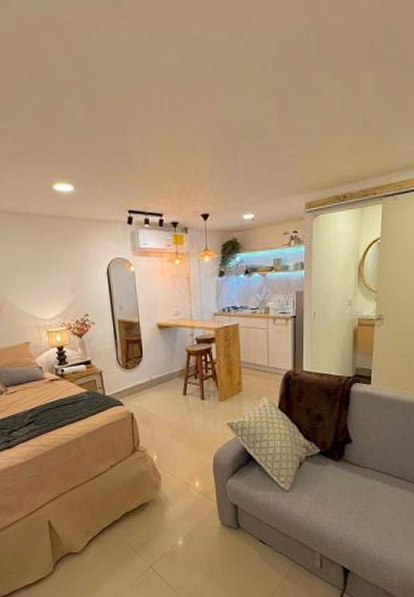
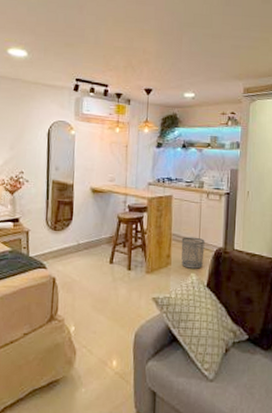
waste bin: none [251,362,274,393] -> present [181,236,205,269]

